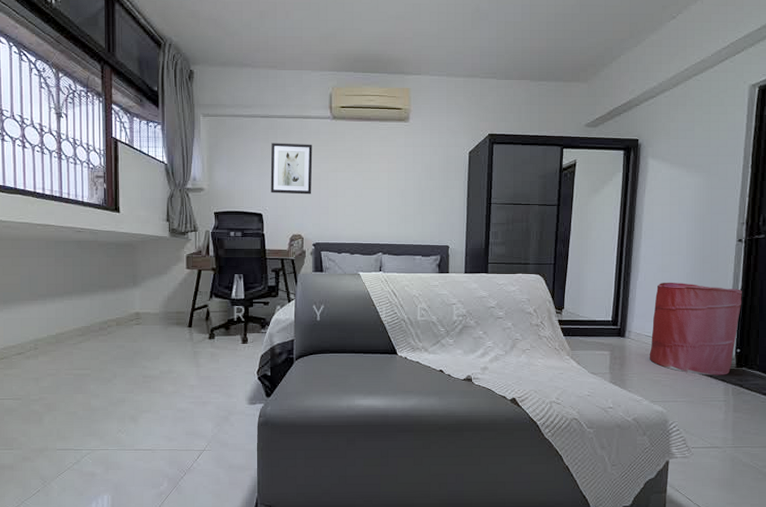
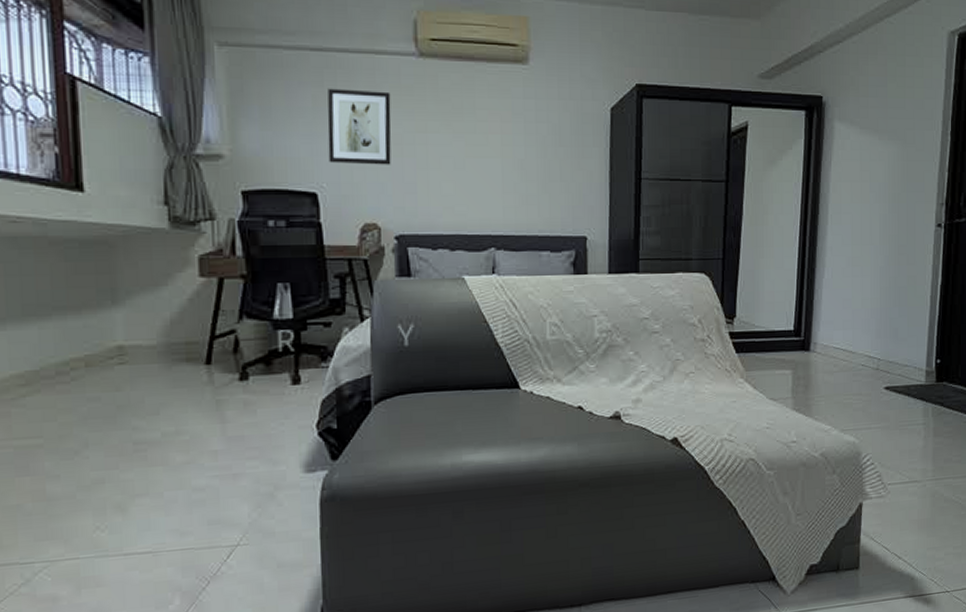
laundry hamper: present [649,282,742,375] -> none [838,278,942,394]

